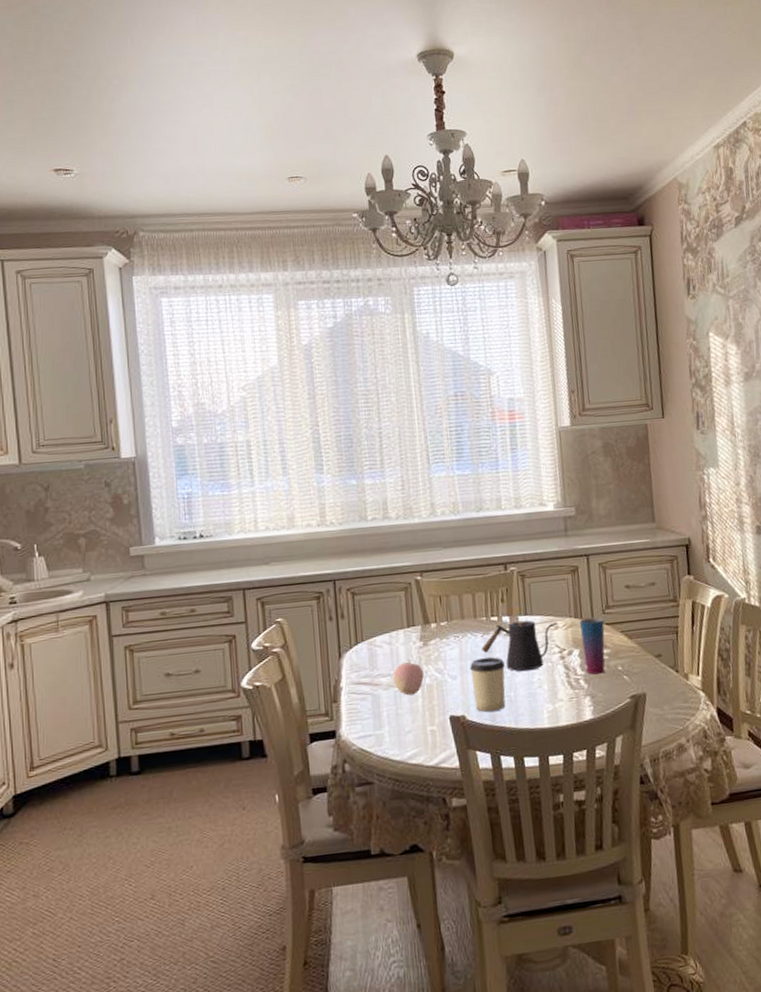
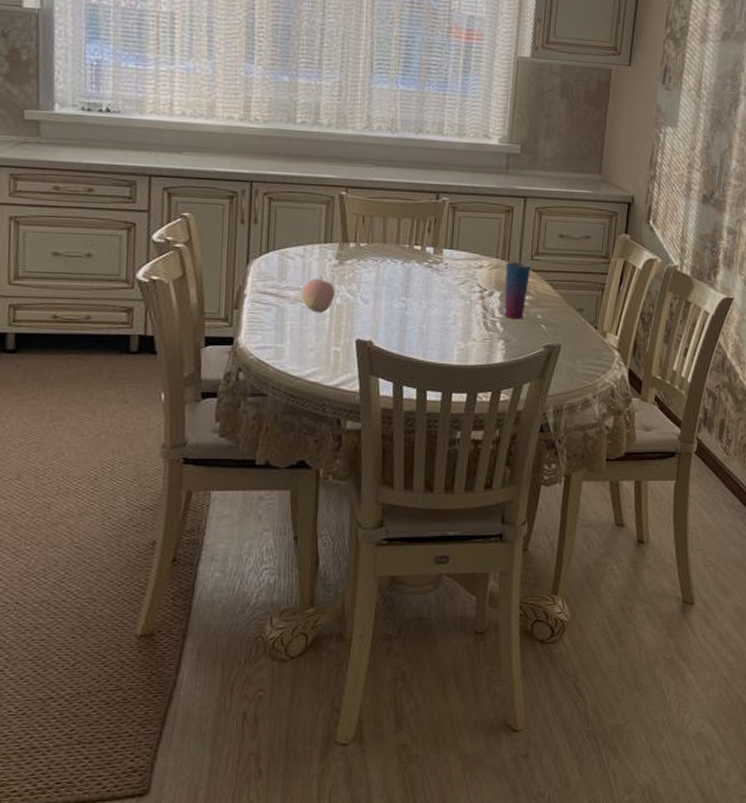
cup: present [470,657,506,712] -> none [384,285,423,341]
kettle: present [482,620,558,672] -> none [400,253,484,306]

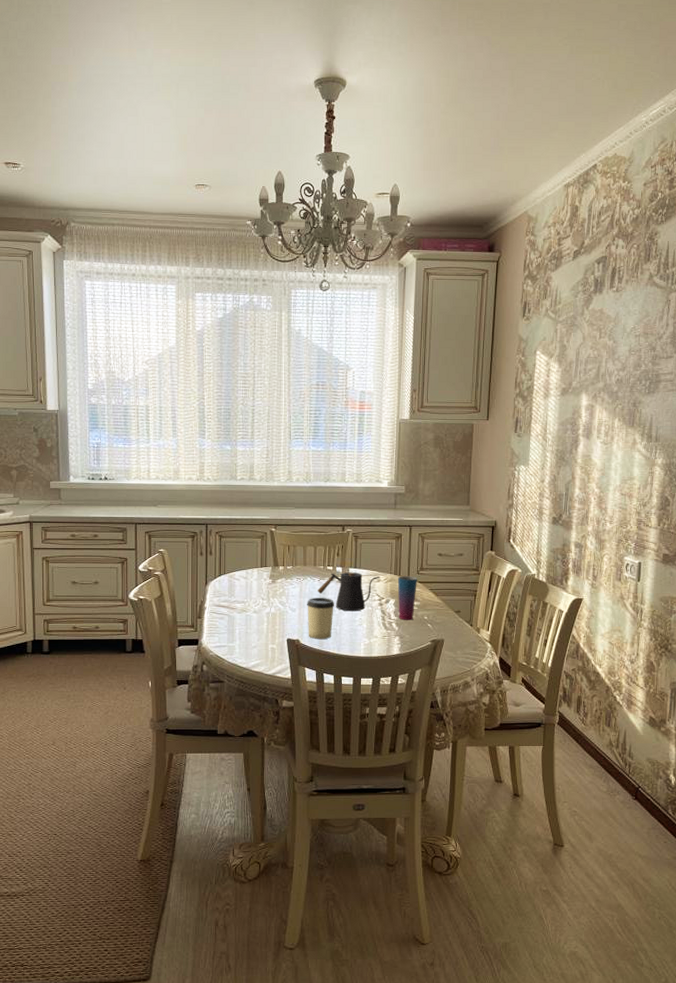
apple: present [302,275,335,313] -> none [246,591,270,620]
cup: none [384,285,423,341] -> present [307,597,335,639]
kettle: none [400,253,484,306] -> present [317,572,381,612]

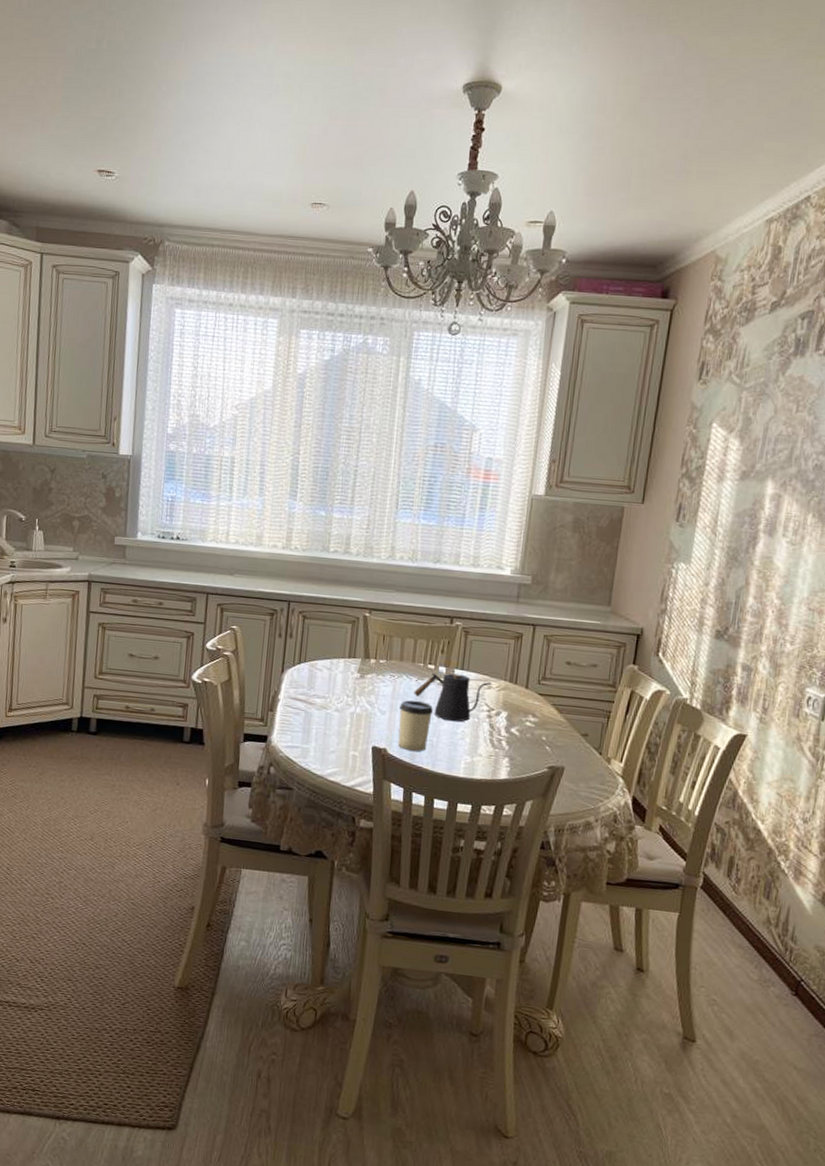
cup: present [397,575,417,620] -> none [510,684,537,740]

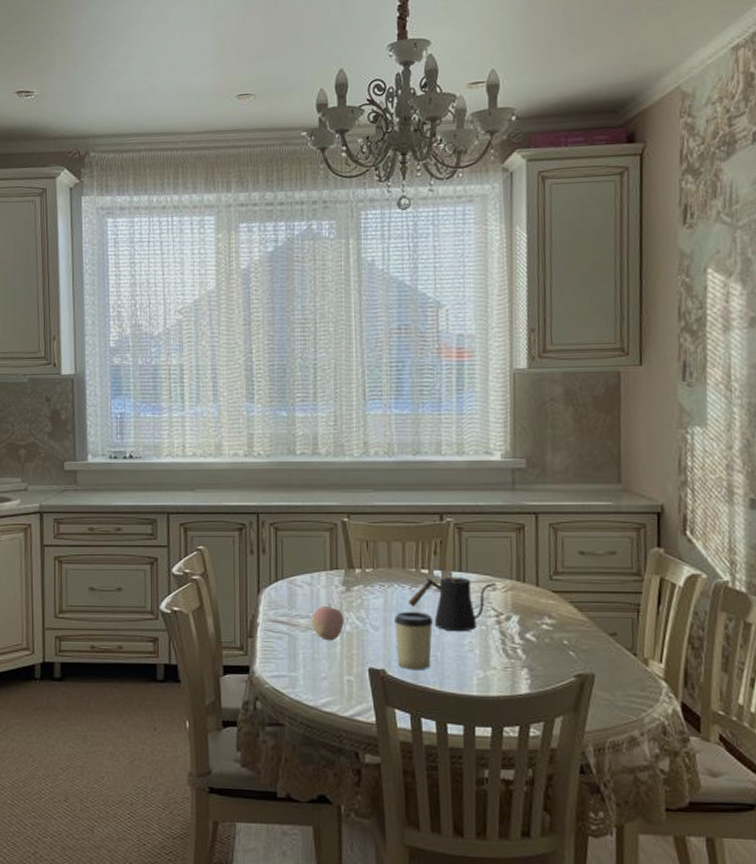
apple: none [326,686,356,720] -> present [312,602,344,641]

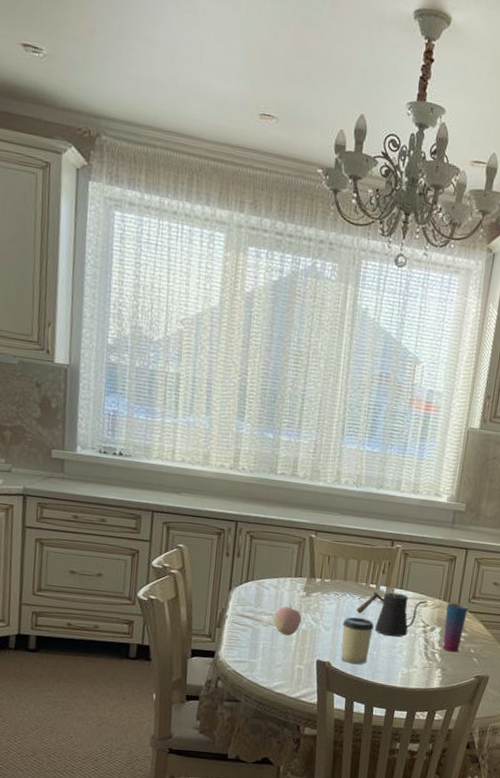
cup: none [521,582,551,646] -> present [442,602,468,652]

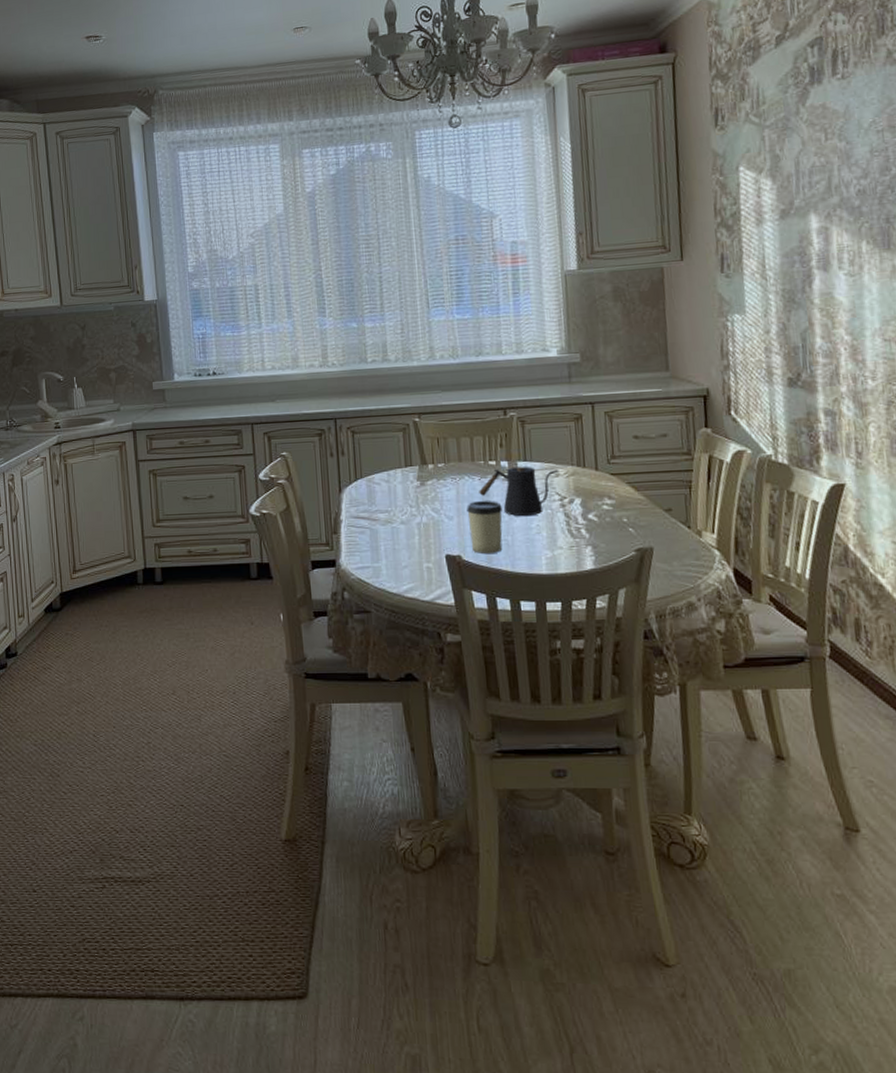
apple: present [273,604,302,636] -> none [390,497,421,532]
cup: present [442,602,468,652] -> none [581,466,609,525]

